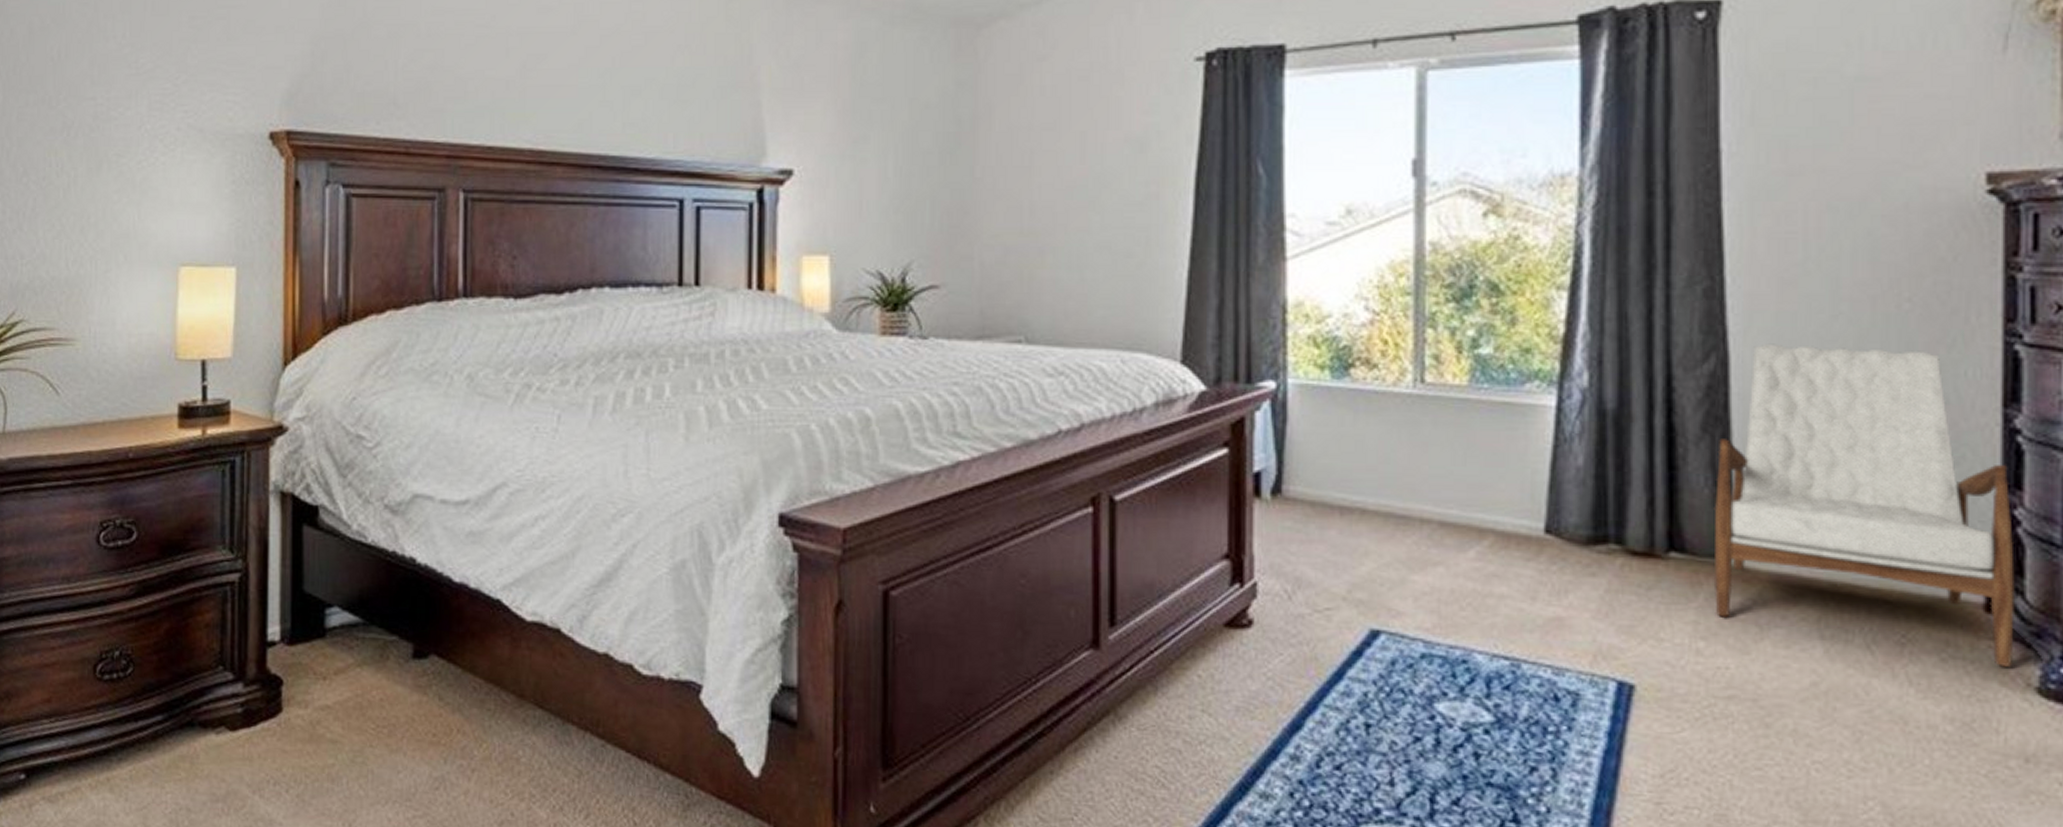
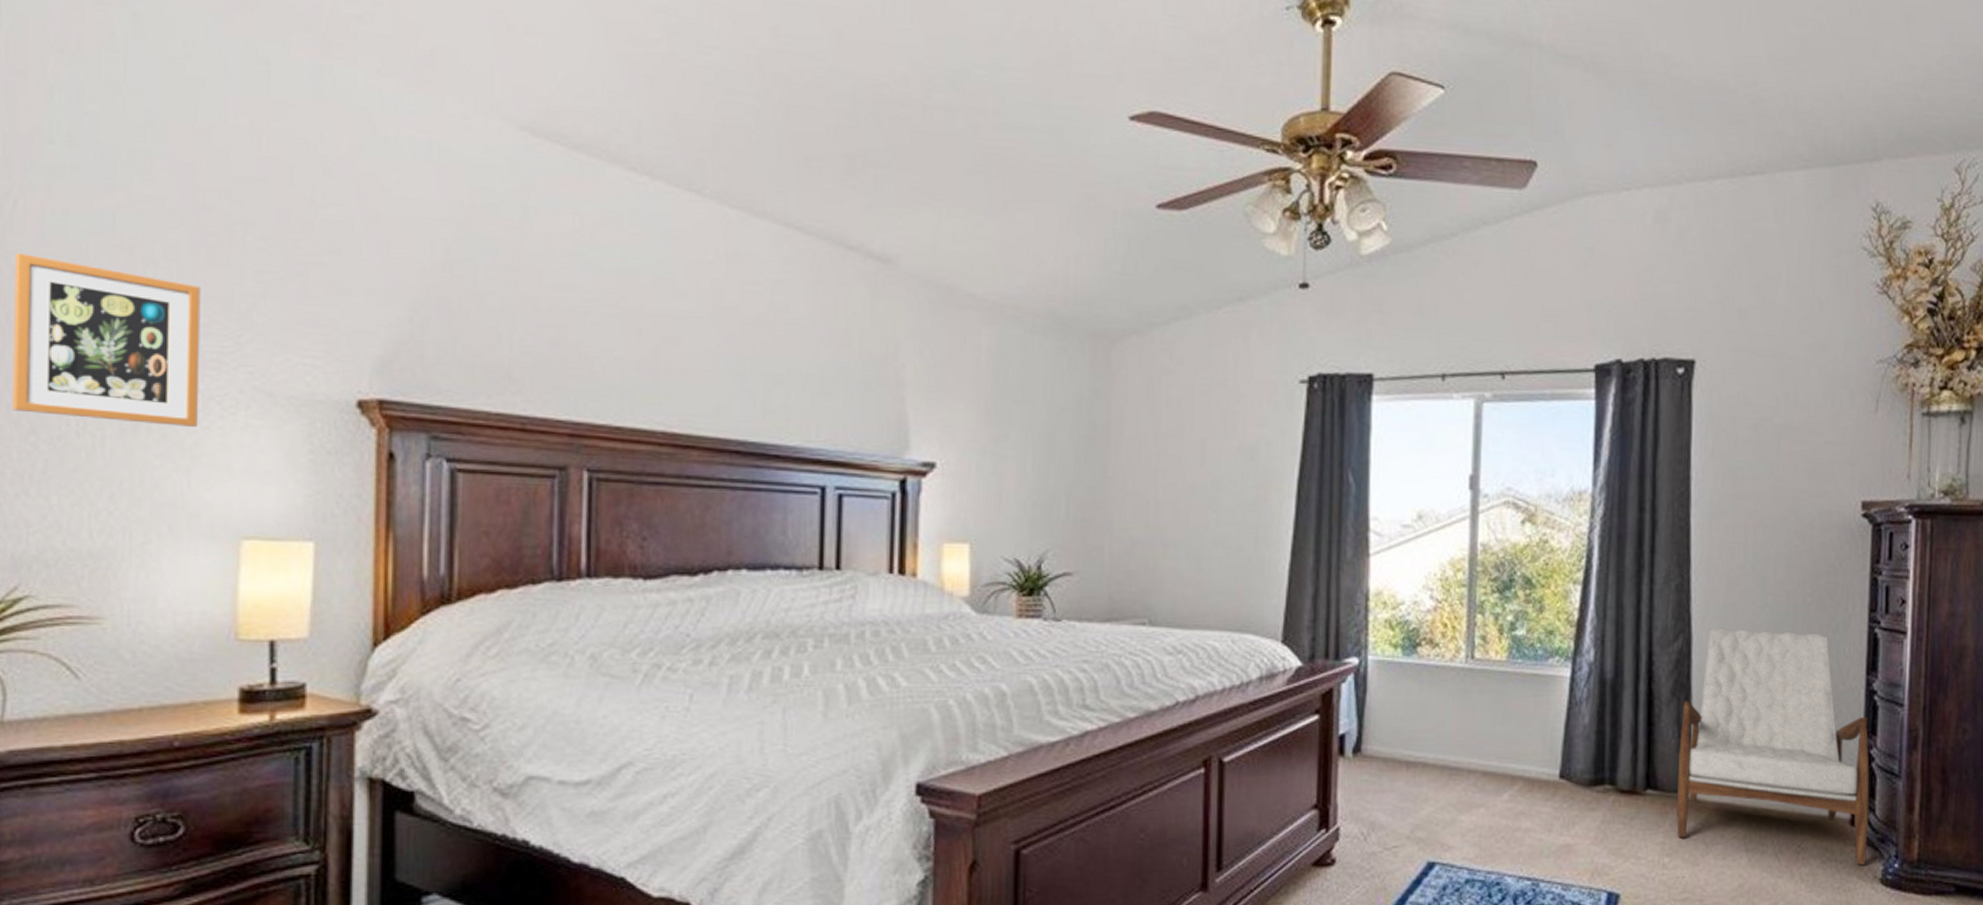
picture frame: none [10,15,148,165] -> present [12,252,201,428]

